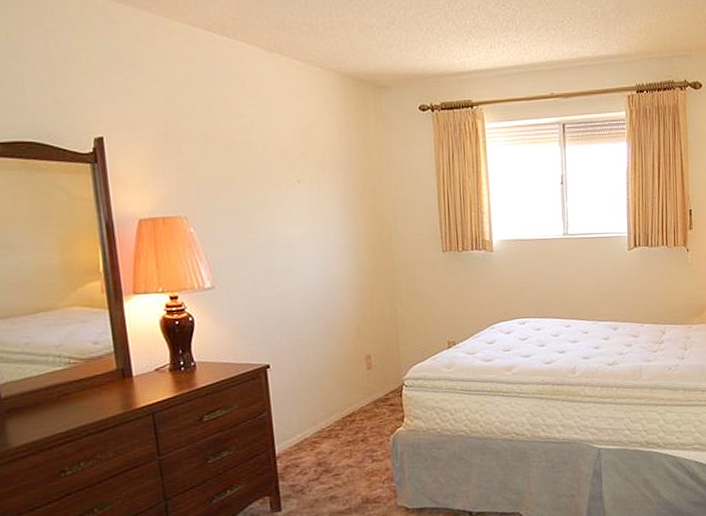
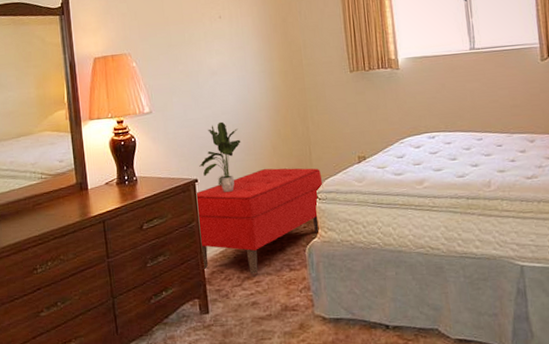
bench: none [266,353,411,467] -> present [195,168,324,274]
potted plant: none [272,301,321,379] -> present [199,121,241,192]

